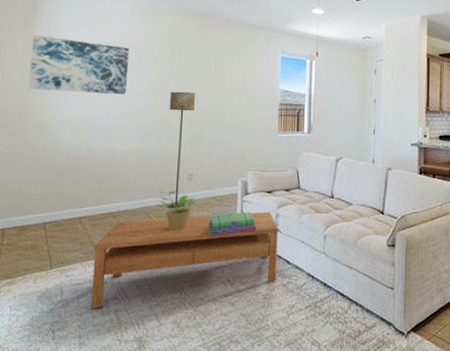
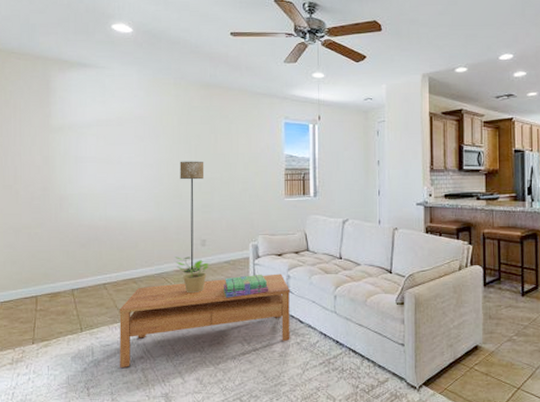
wall art: present [28,35,130,95] -> none [48,113,139,167]

